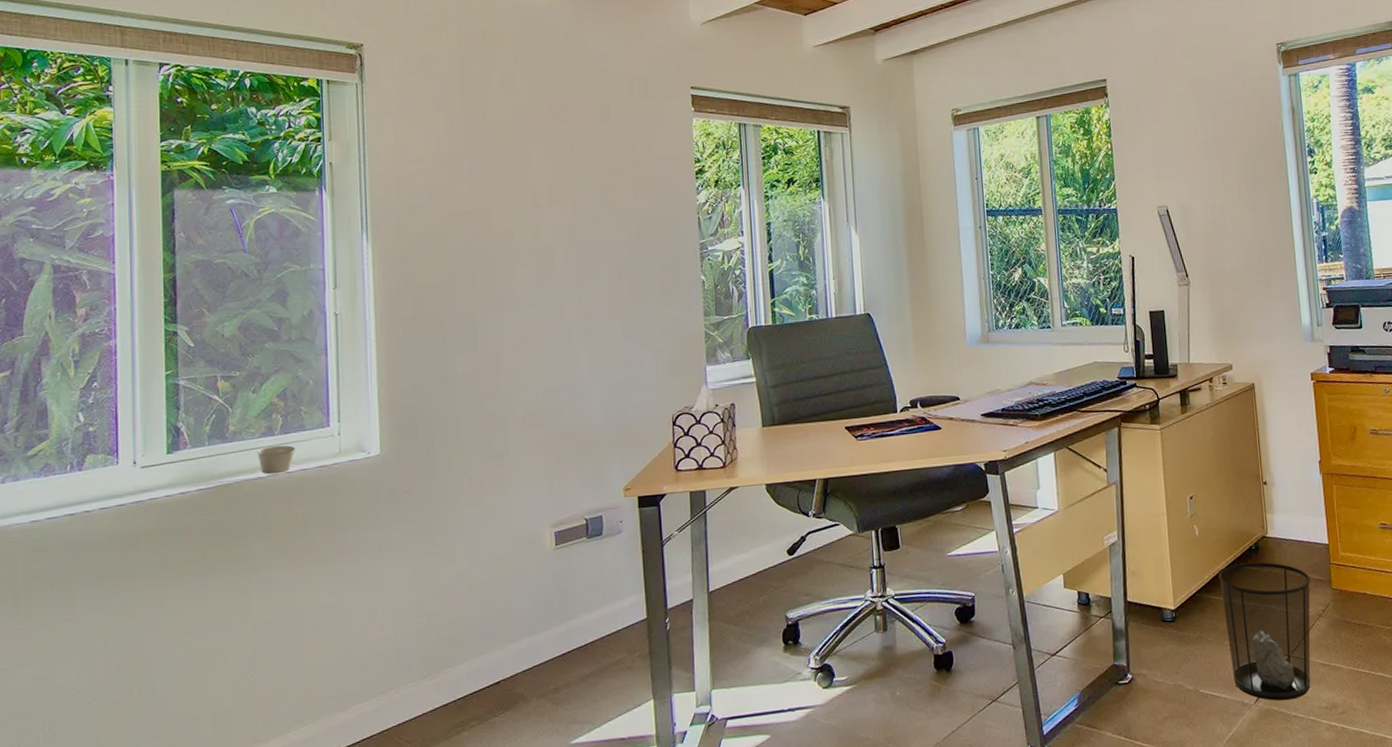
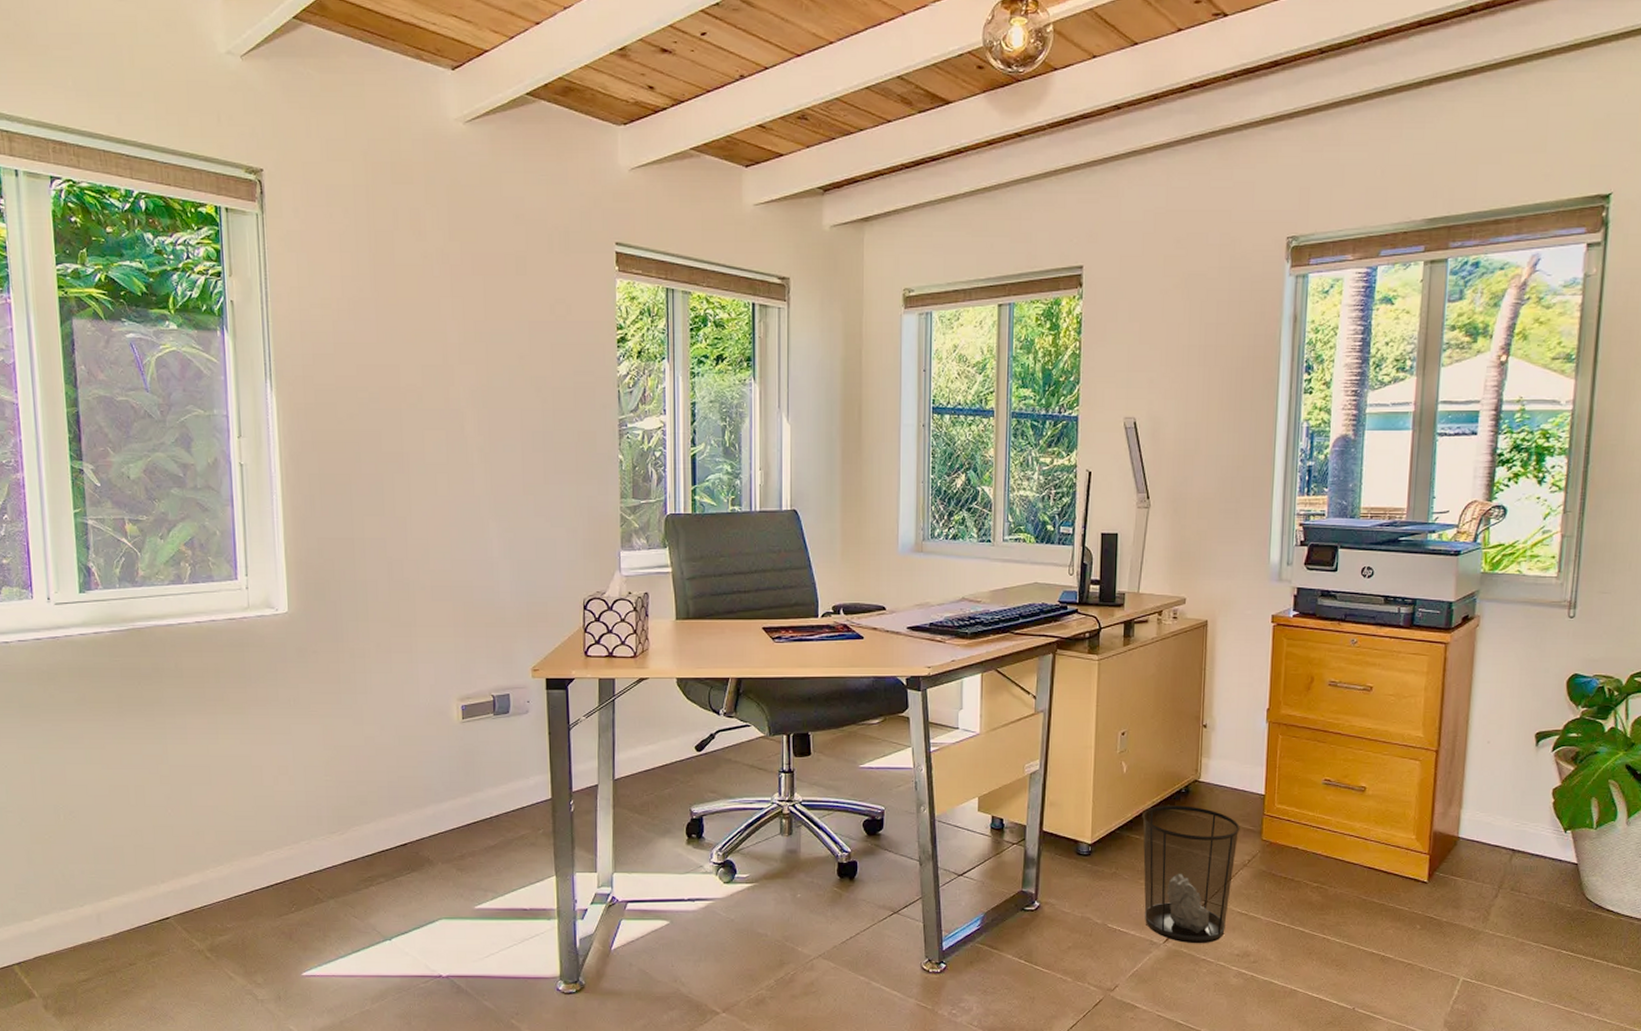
candle: present [257,445,295,475] -> none [167,595,204,623]

